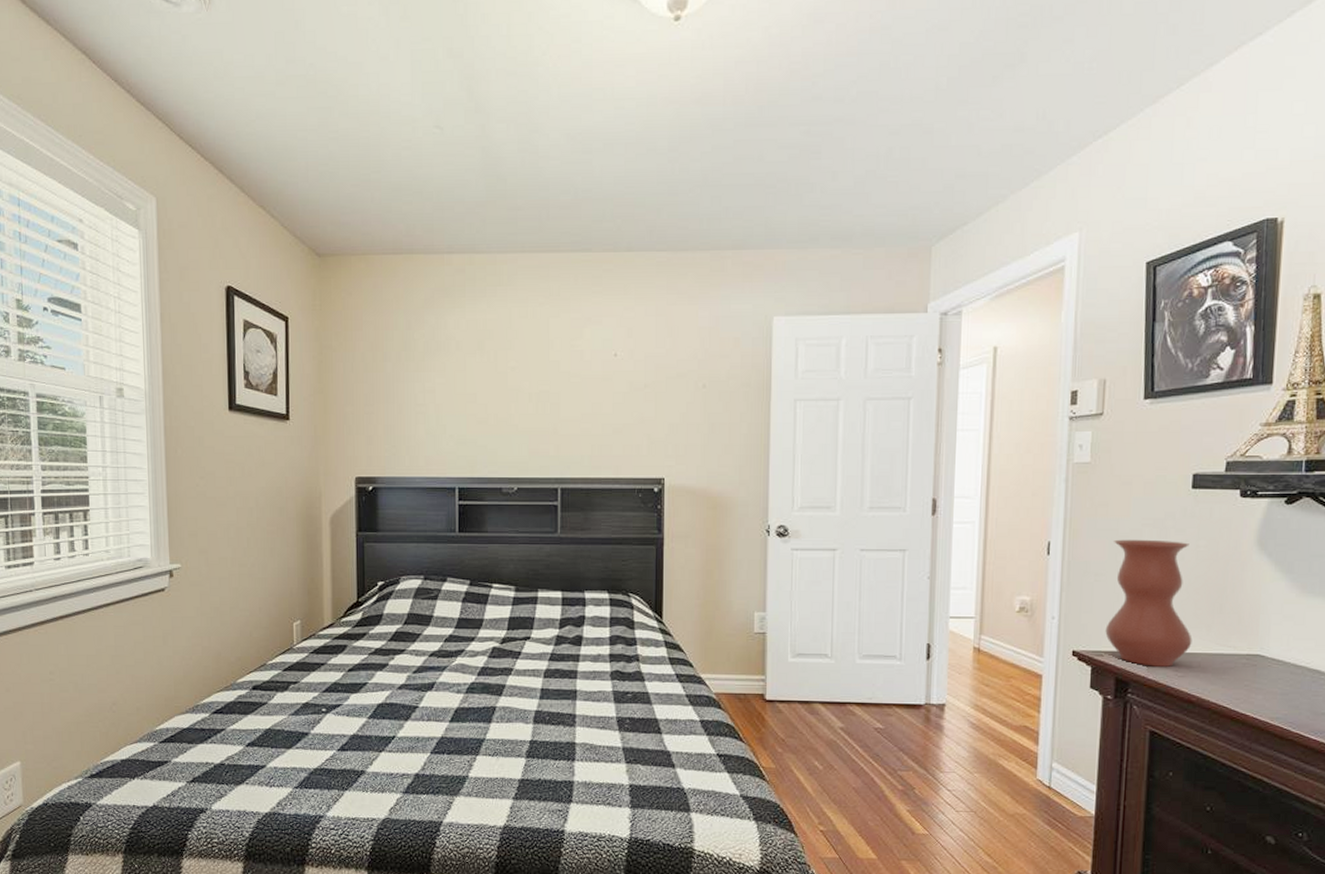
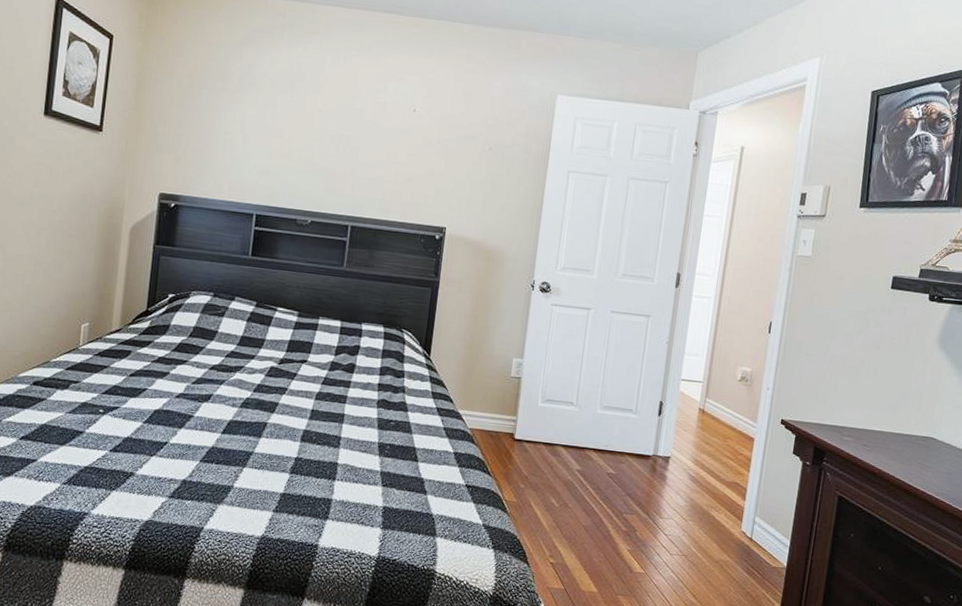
vase: present [1105,539,1193,667] -> none [810,326,885,441]

